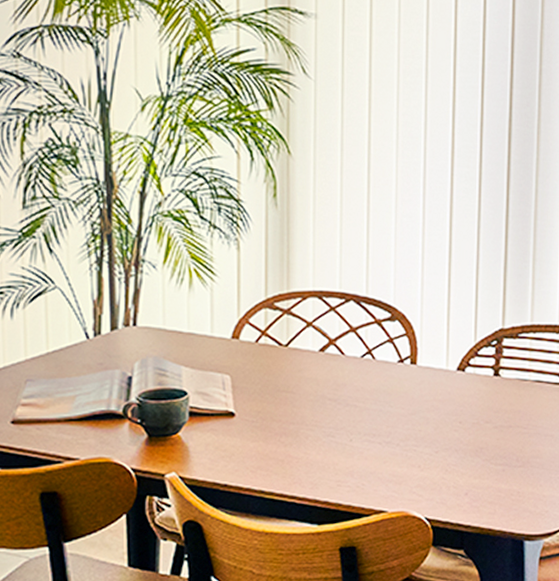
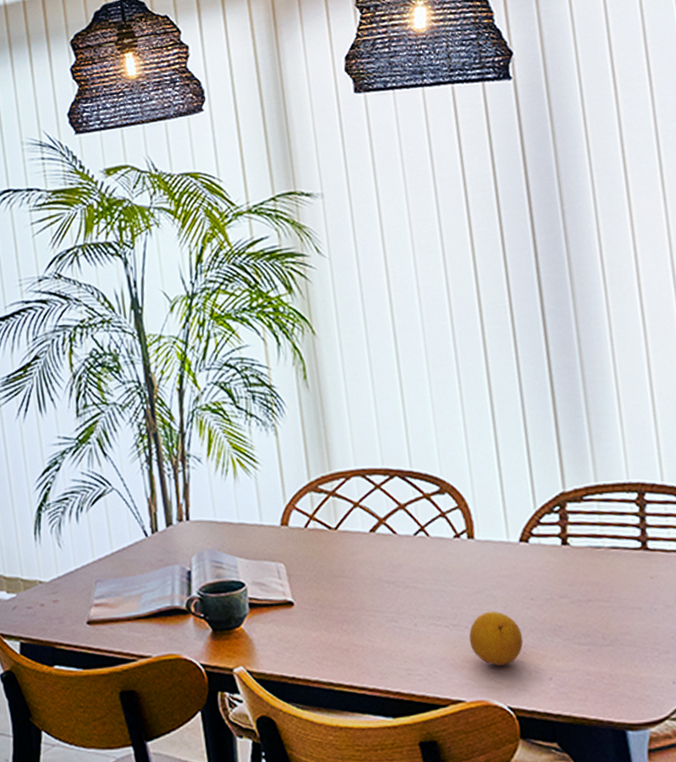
fruit: none [398,431,447,481] -> present [468,611,524,666]

